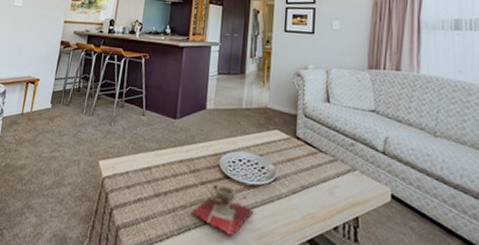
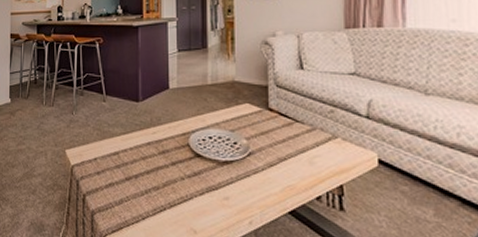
decorative bowl: present [191,184,254,236] -> none [164,163,229,212]

